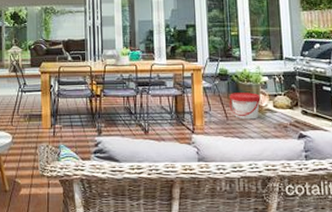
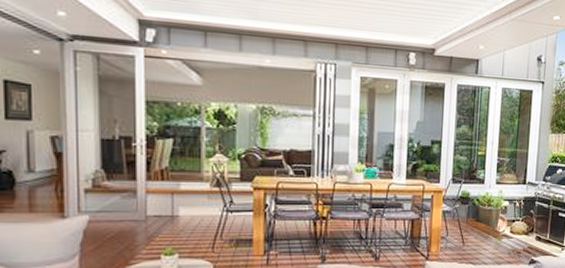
bucket: present [229,92,261,120] -> none [467,217,499,245]

